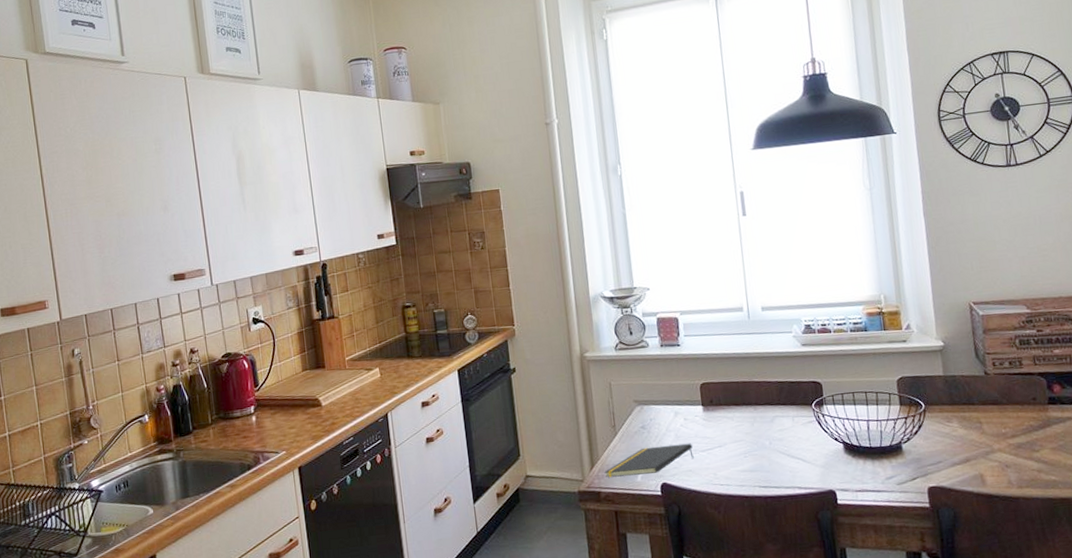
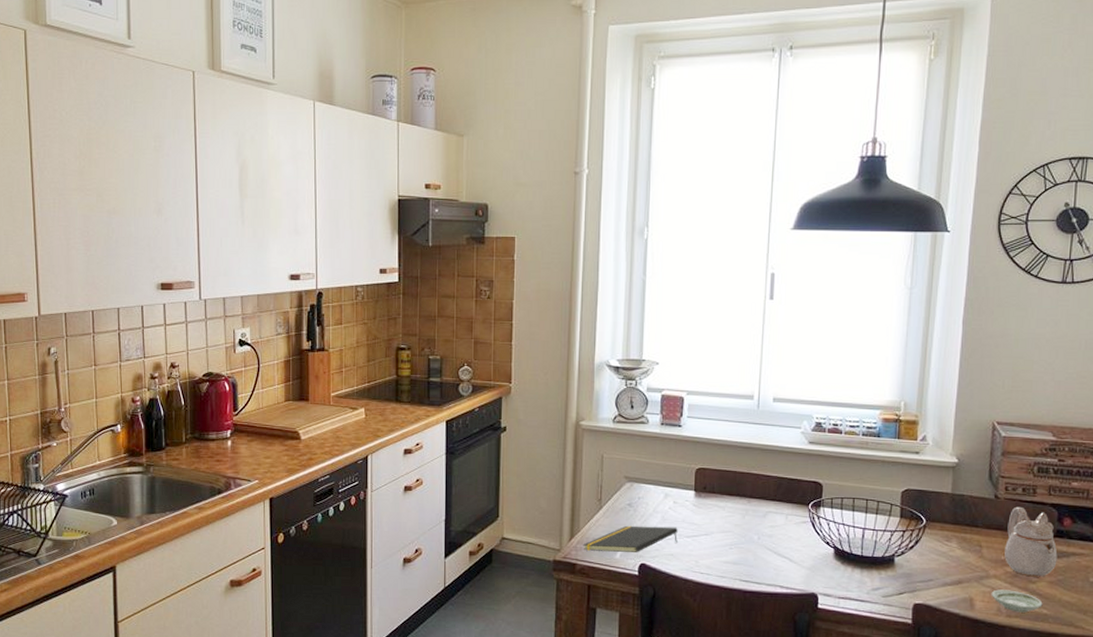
saucer: none [999,461,1050,483] -> present [991,589,1043,613]
teapot: none [1001,379,1055,446] -> present [1004,506,1058,577]

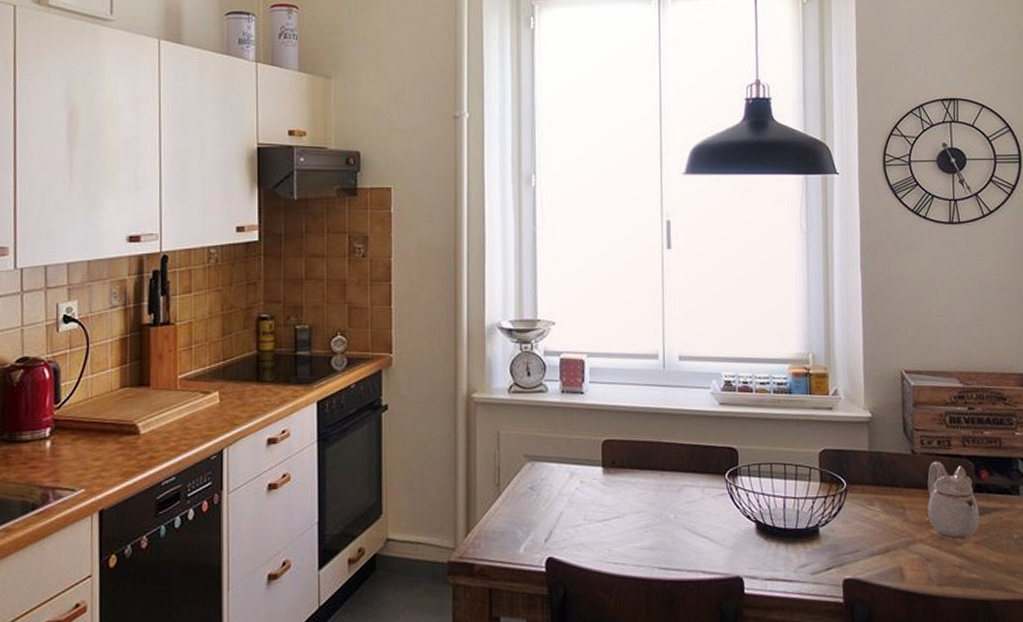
notepad: present [583,525,678,552] -> none [481,511,587,547]
saucer: present [991,589,1043,613] -> none [919,554,972,580]

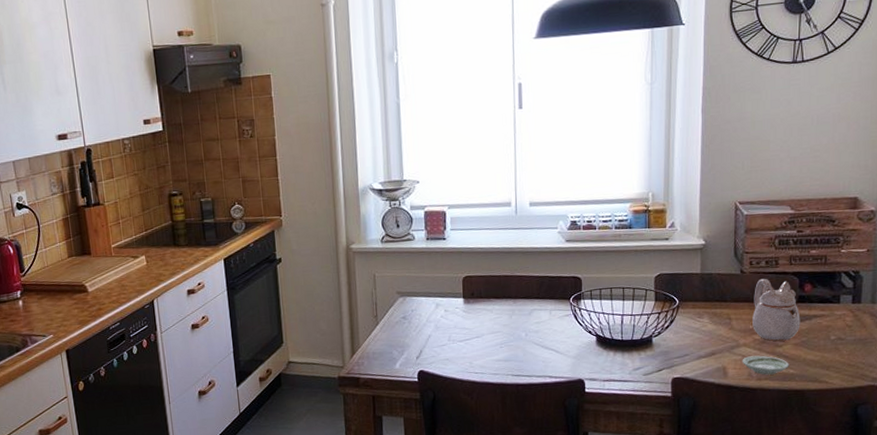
saucer: none [919,554,972,580] -> present [742,355,789,375]

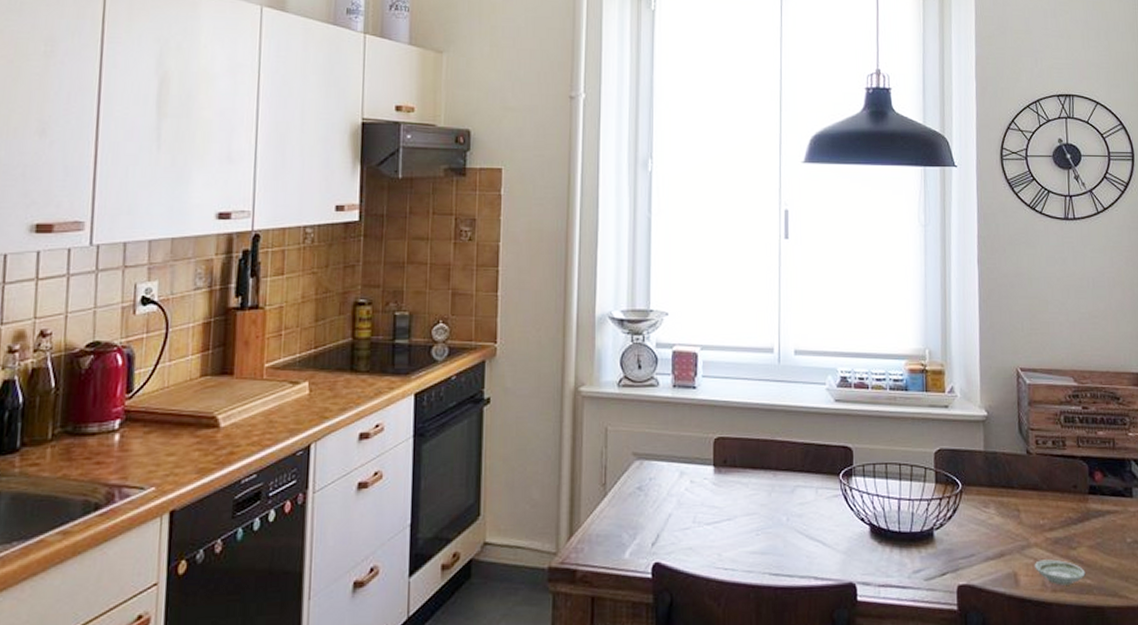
teapot: present [752,278,801,342] -> none [1042,462,1094,542]

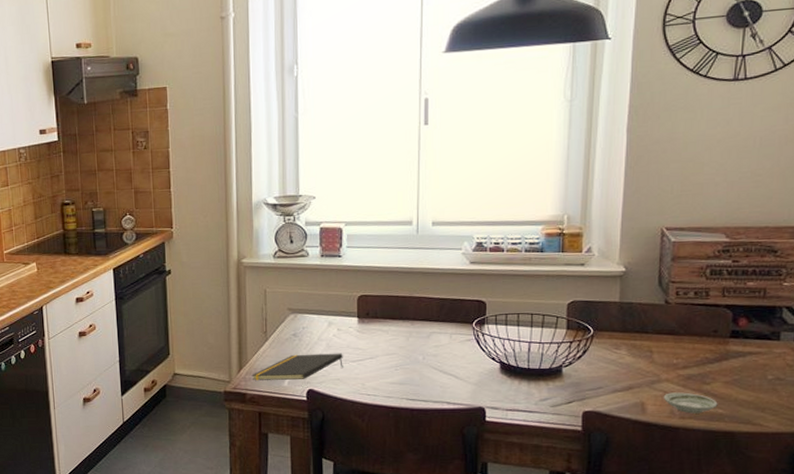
notepad: none [584,512,696,552] -> present [251,353,343,381]

